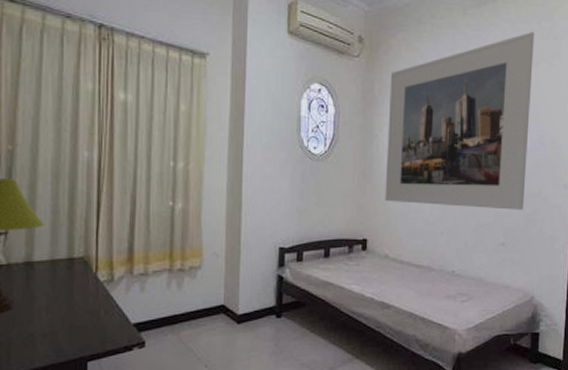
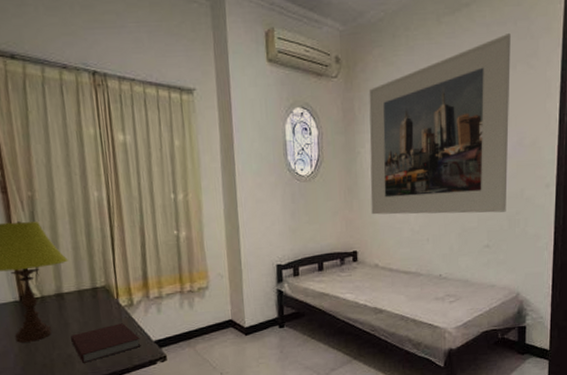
notebook: none [36,301,117,344] -> present [70,323,141,363]

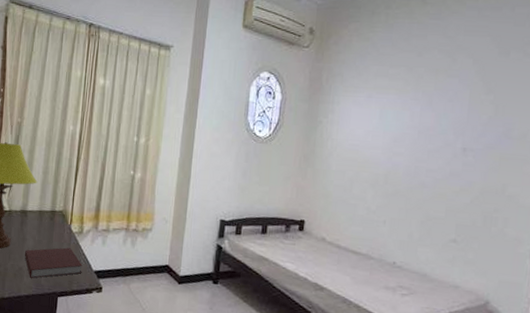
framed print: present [369,34,511,215] -> none [325,19,506,207]

